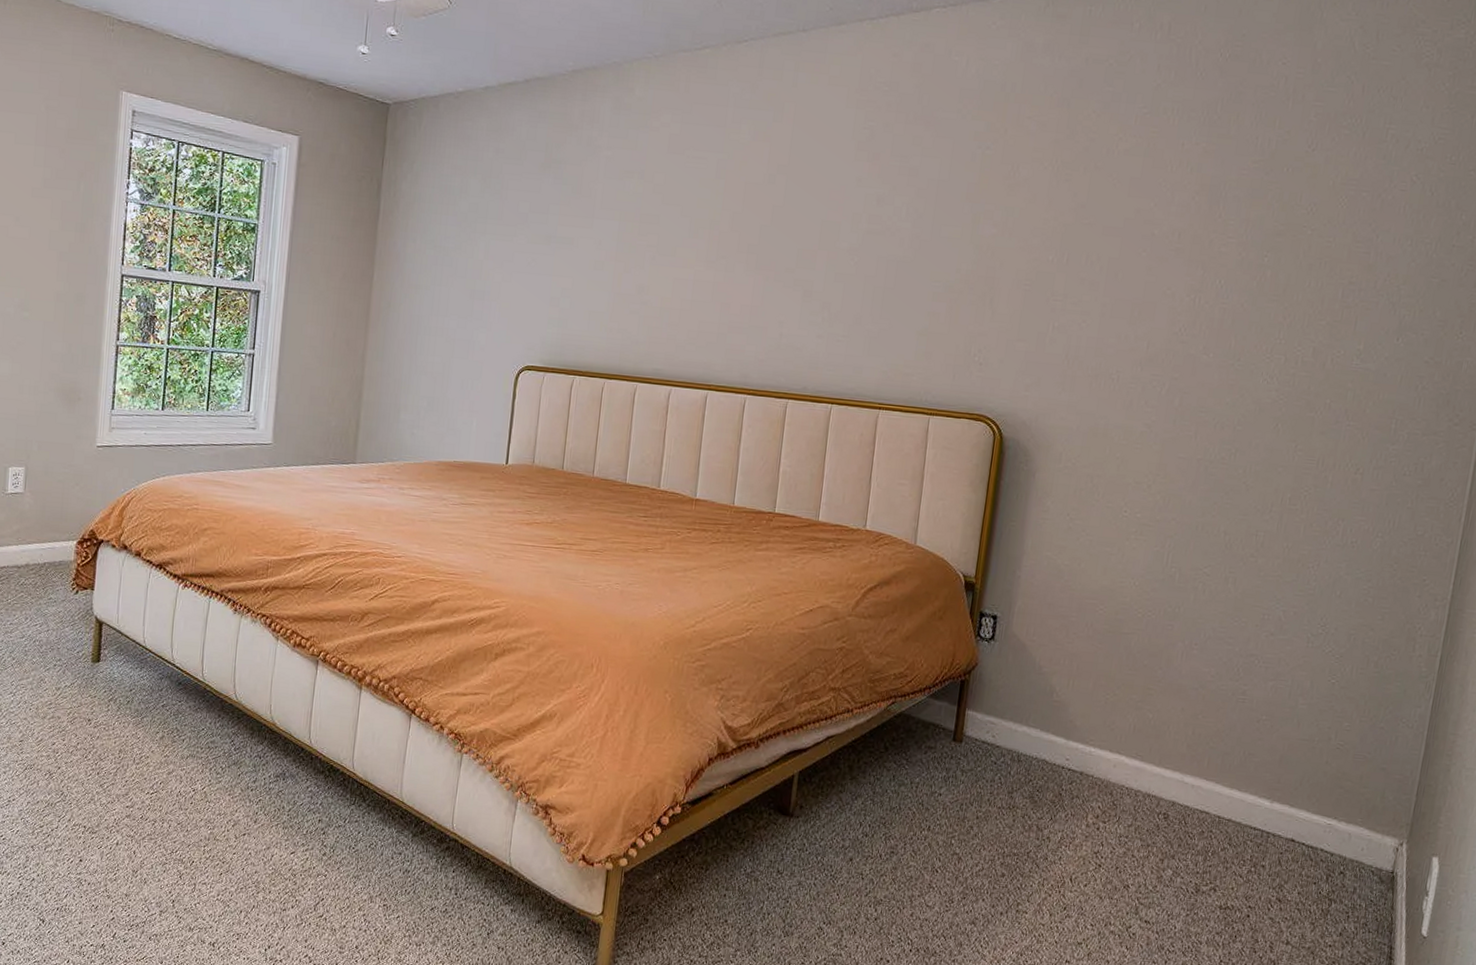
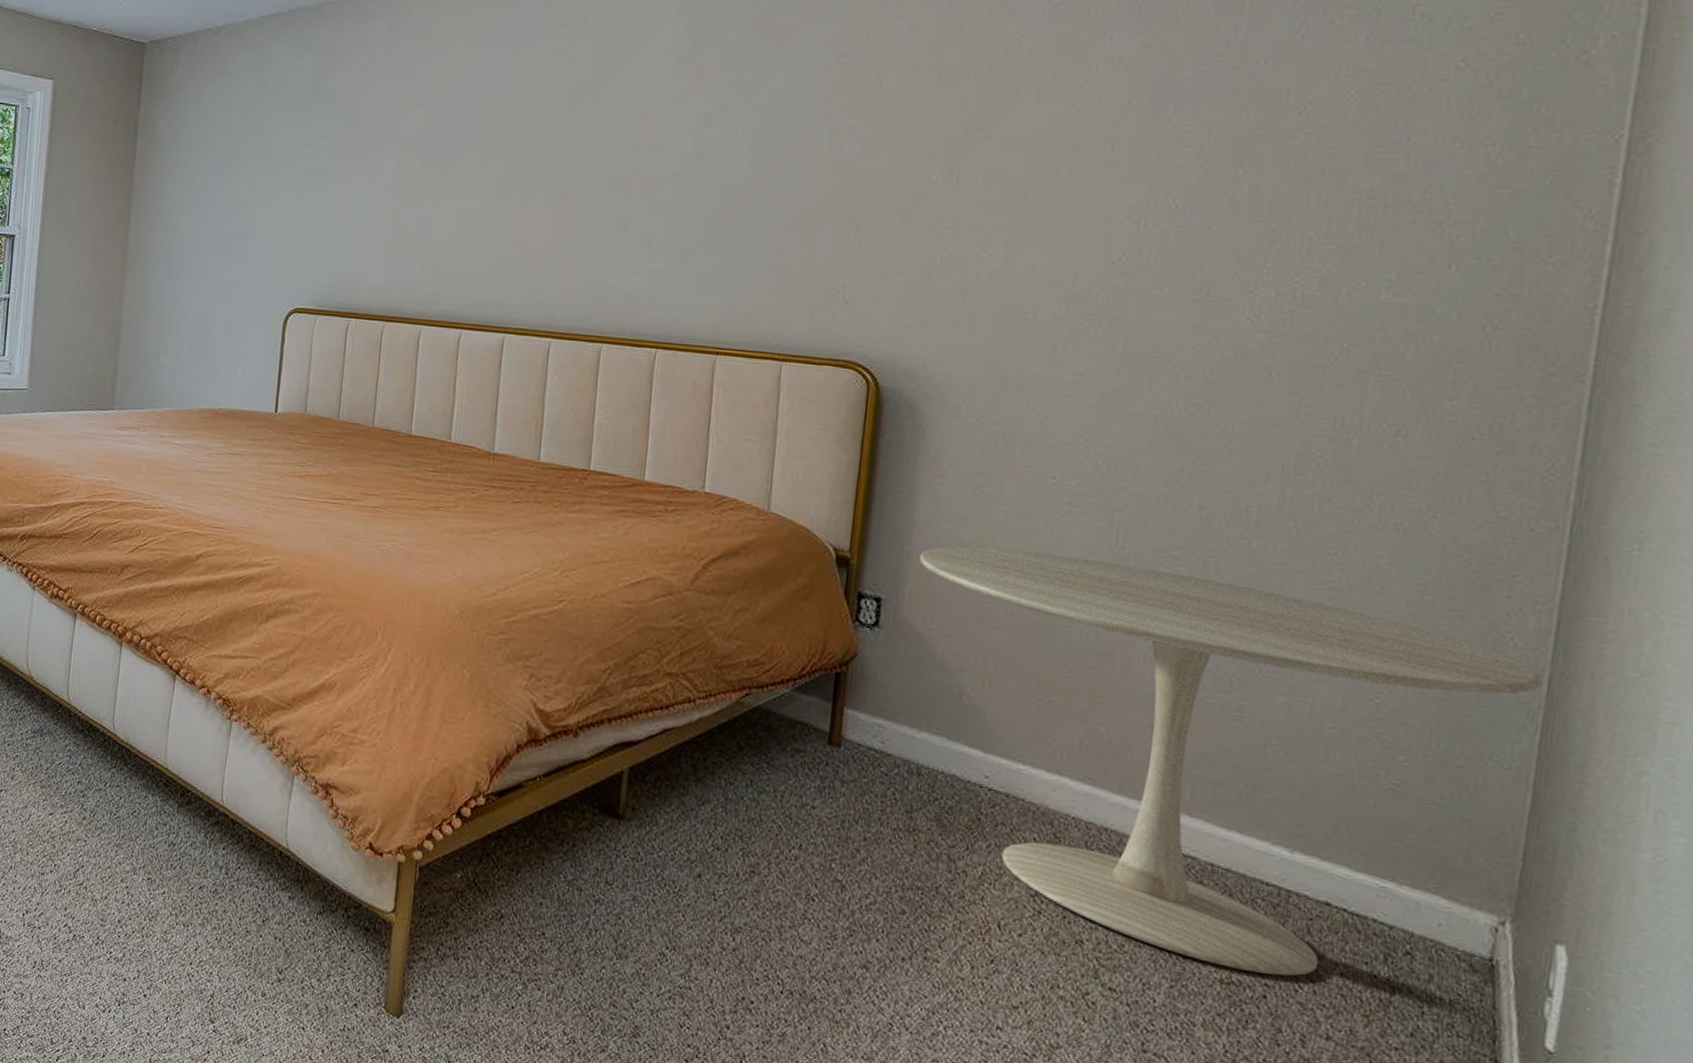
pedestal table: none [1026,570,1437,899] -> present [918,547,1543,977]

